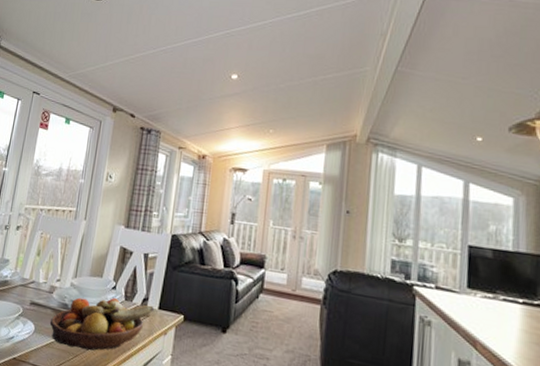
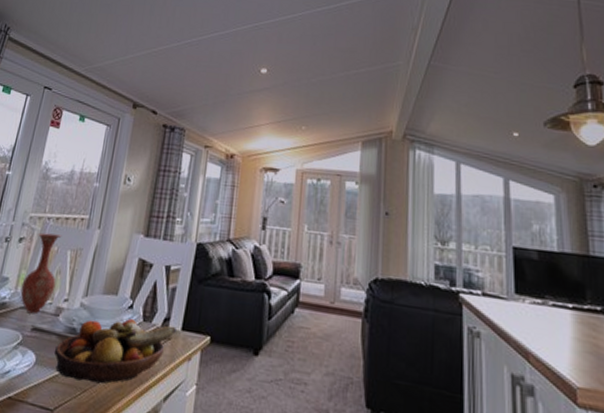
vase: none [20,222,53,291] -> present [20,232,62,314]

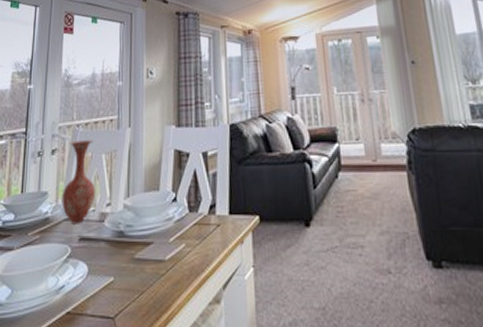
fruit bowl: present [55,318,176,384] -> none [106,211,224,283]

